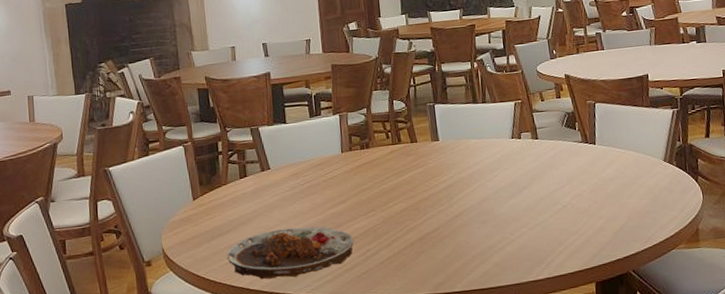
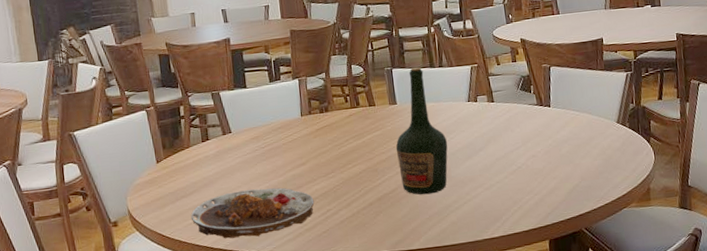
bottle: none [438,102,491,235] -> present [395,66,448,195]

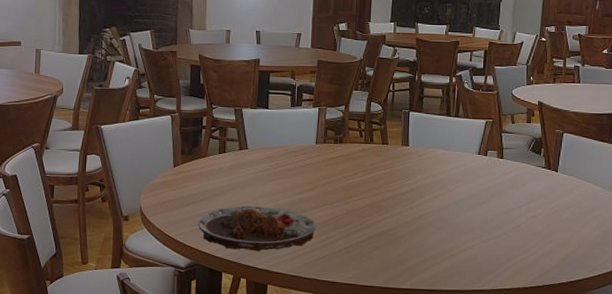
bottle: present [395,66,448,195] -> none [401,113,453,238]

